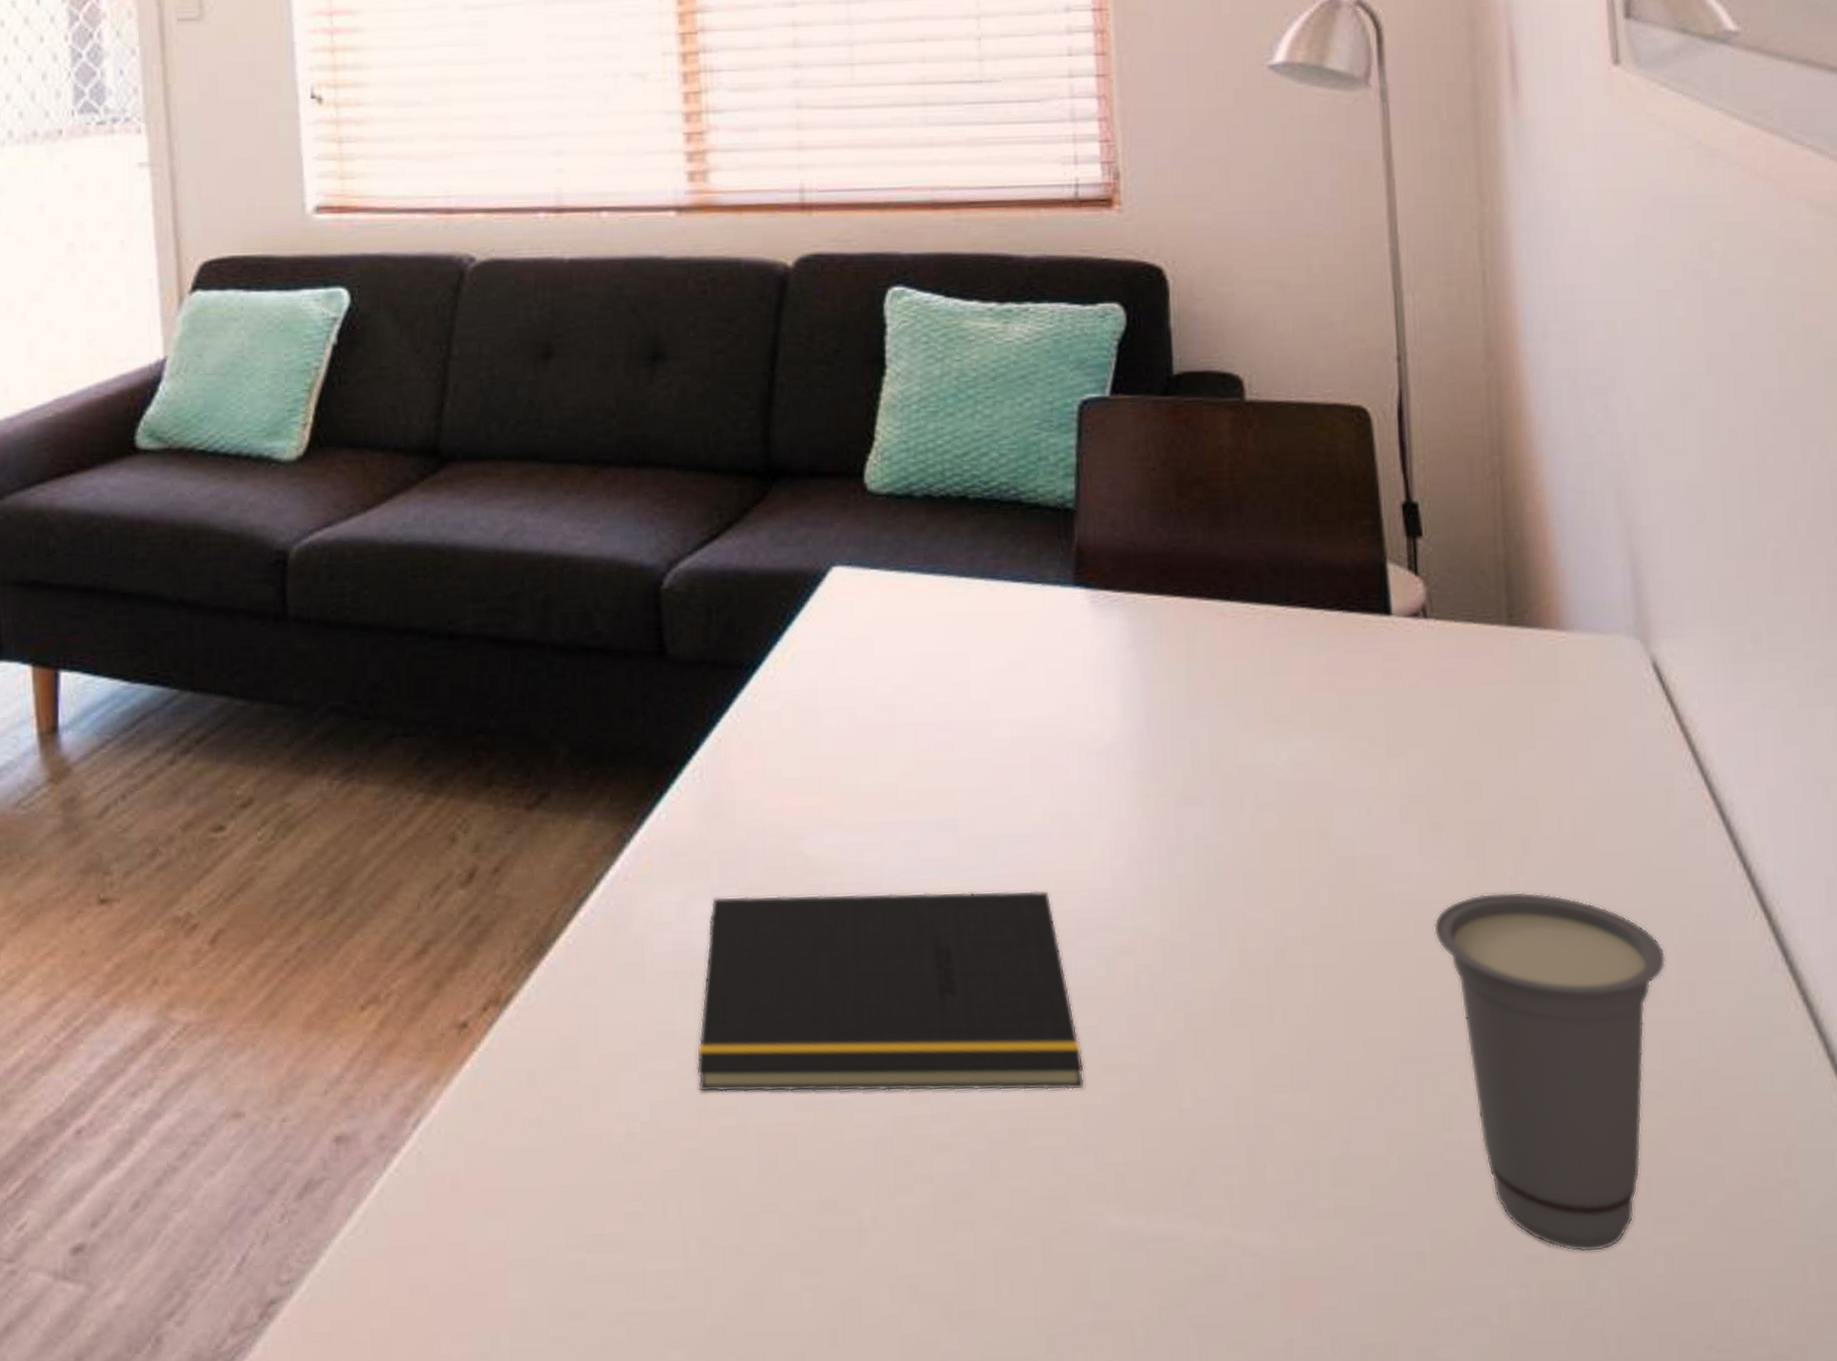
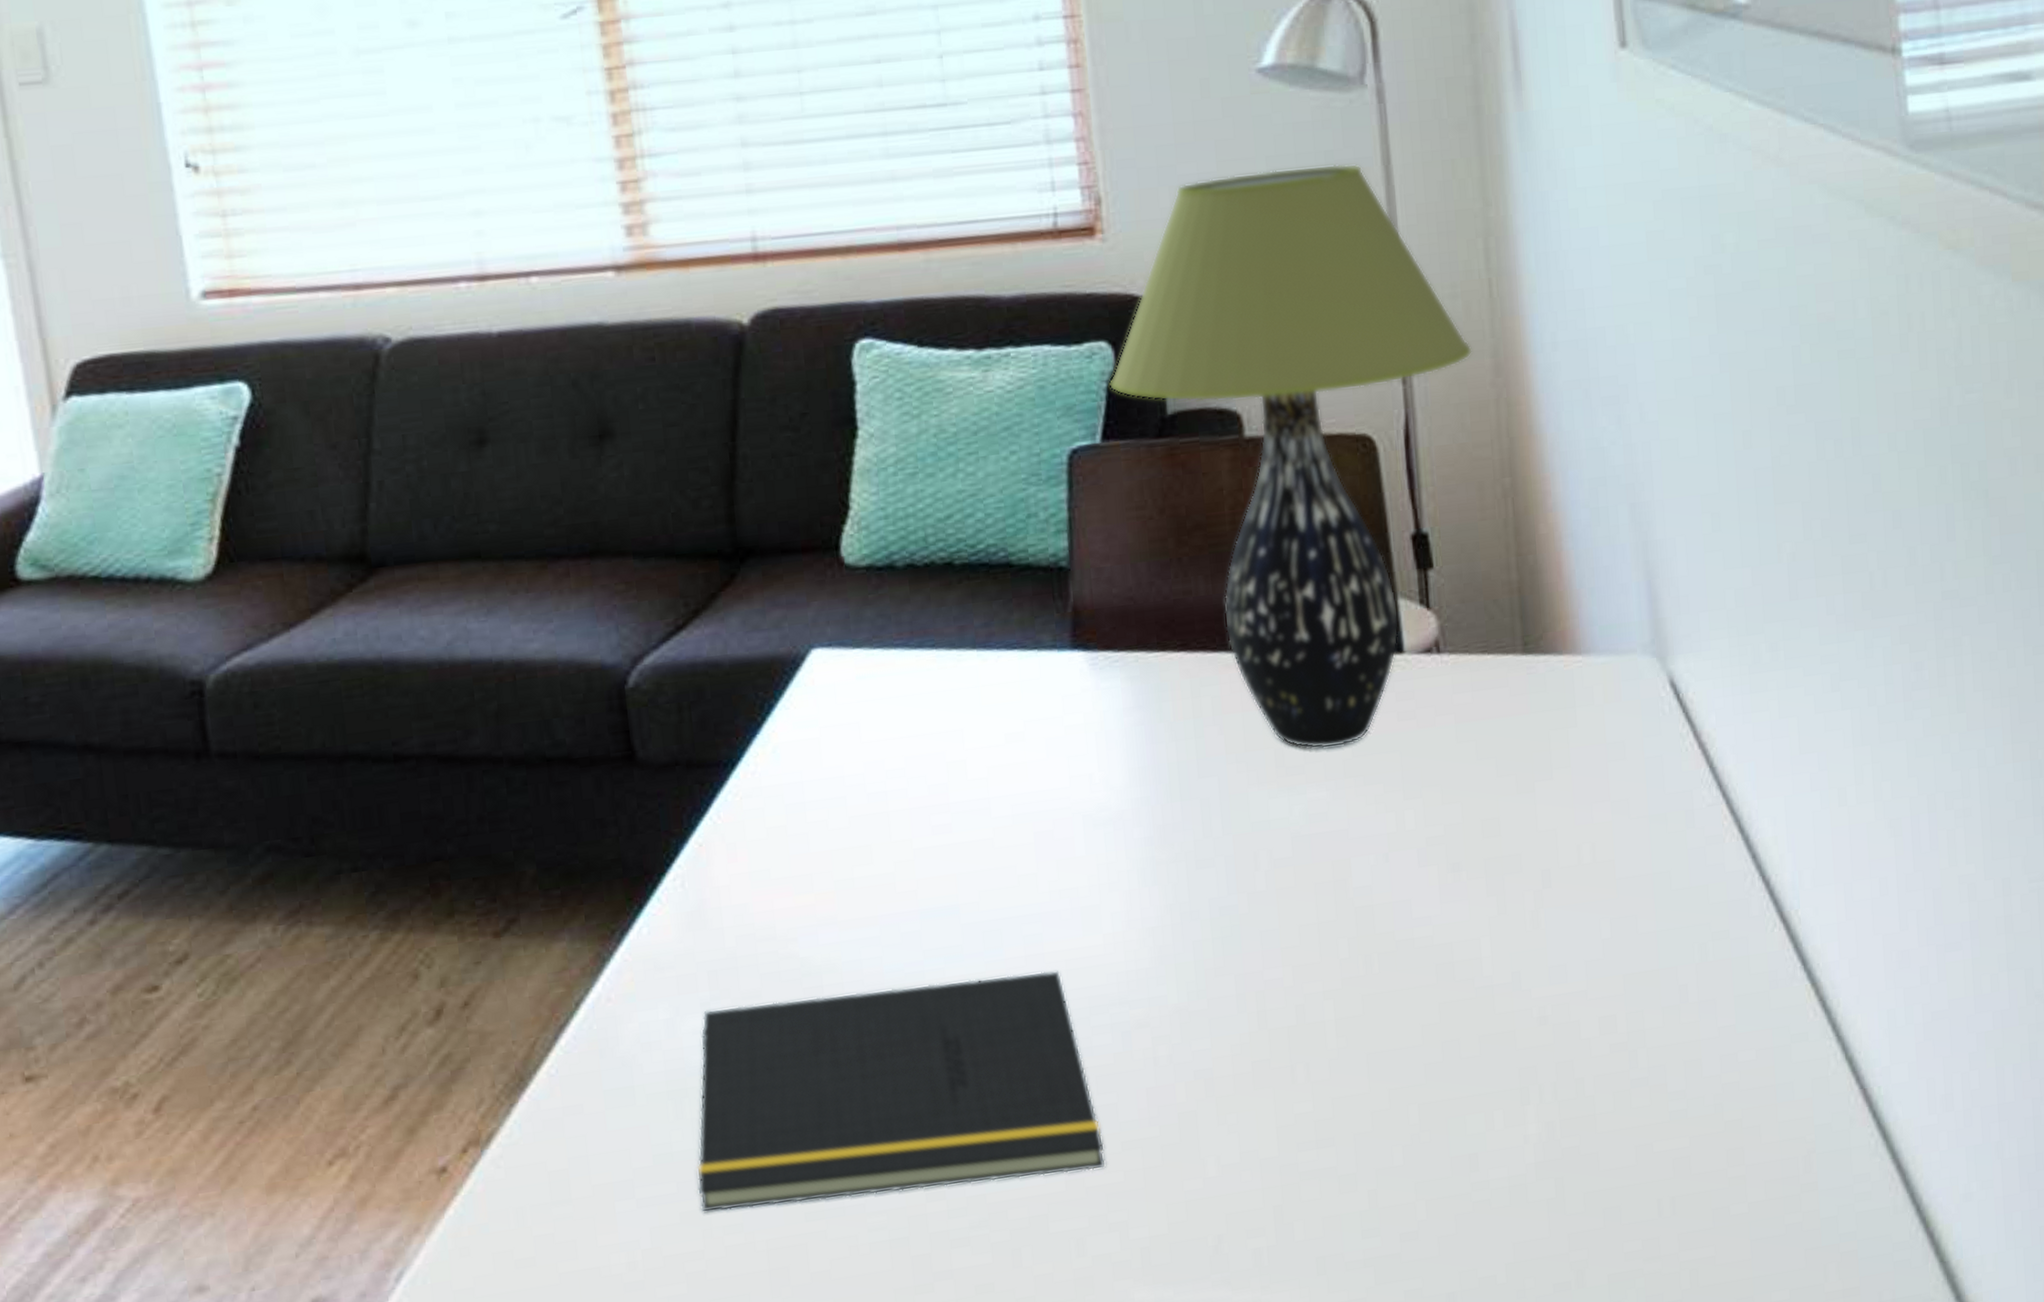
table lamp: none [1119,155,1465,701] -> present [1108,163,1472,749]
cup: present [1434,891,1666,1253] -> none [1455,924,1688,1276]

